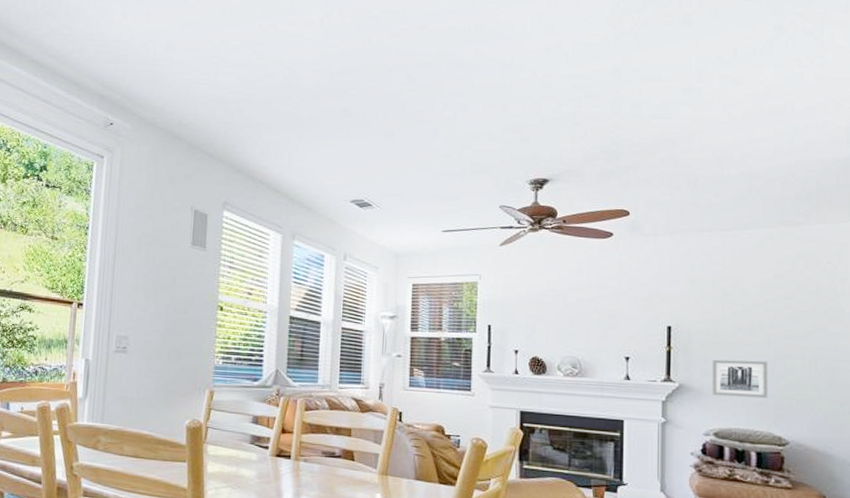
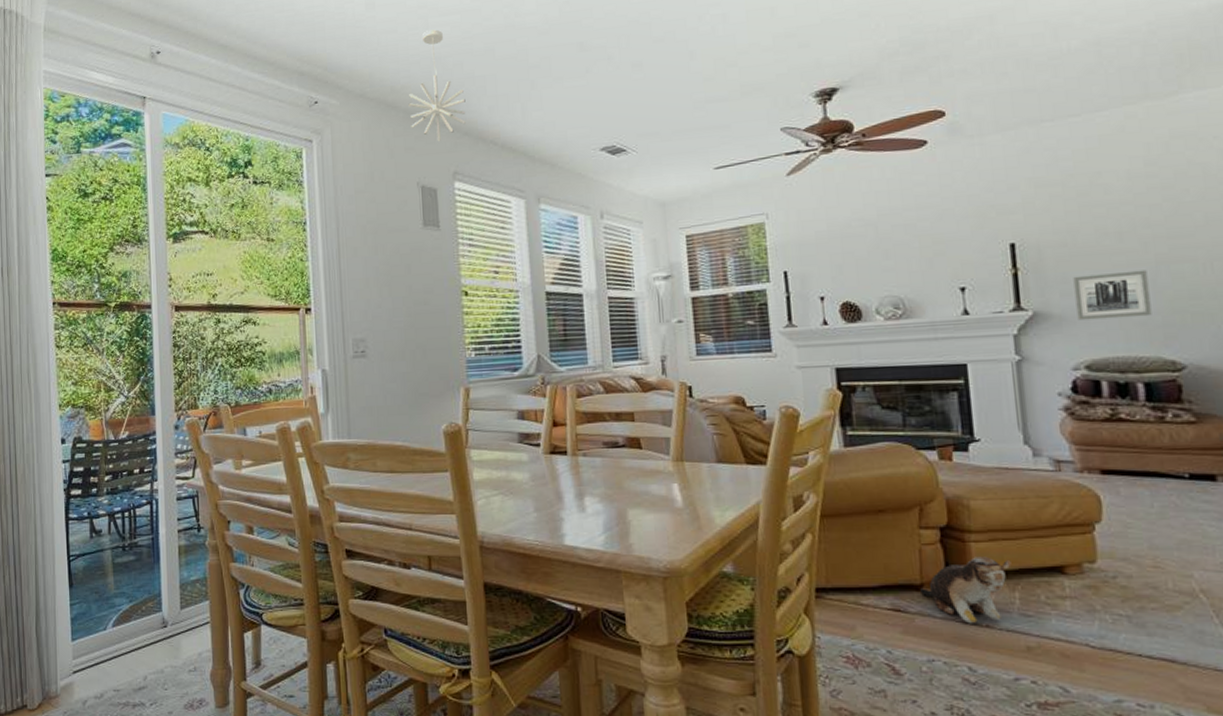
pendant light: none [192,77,242,175] -> present [408,29,466,142]

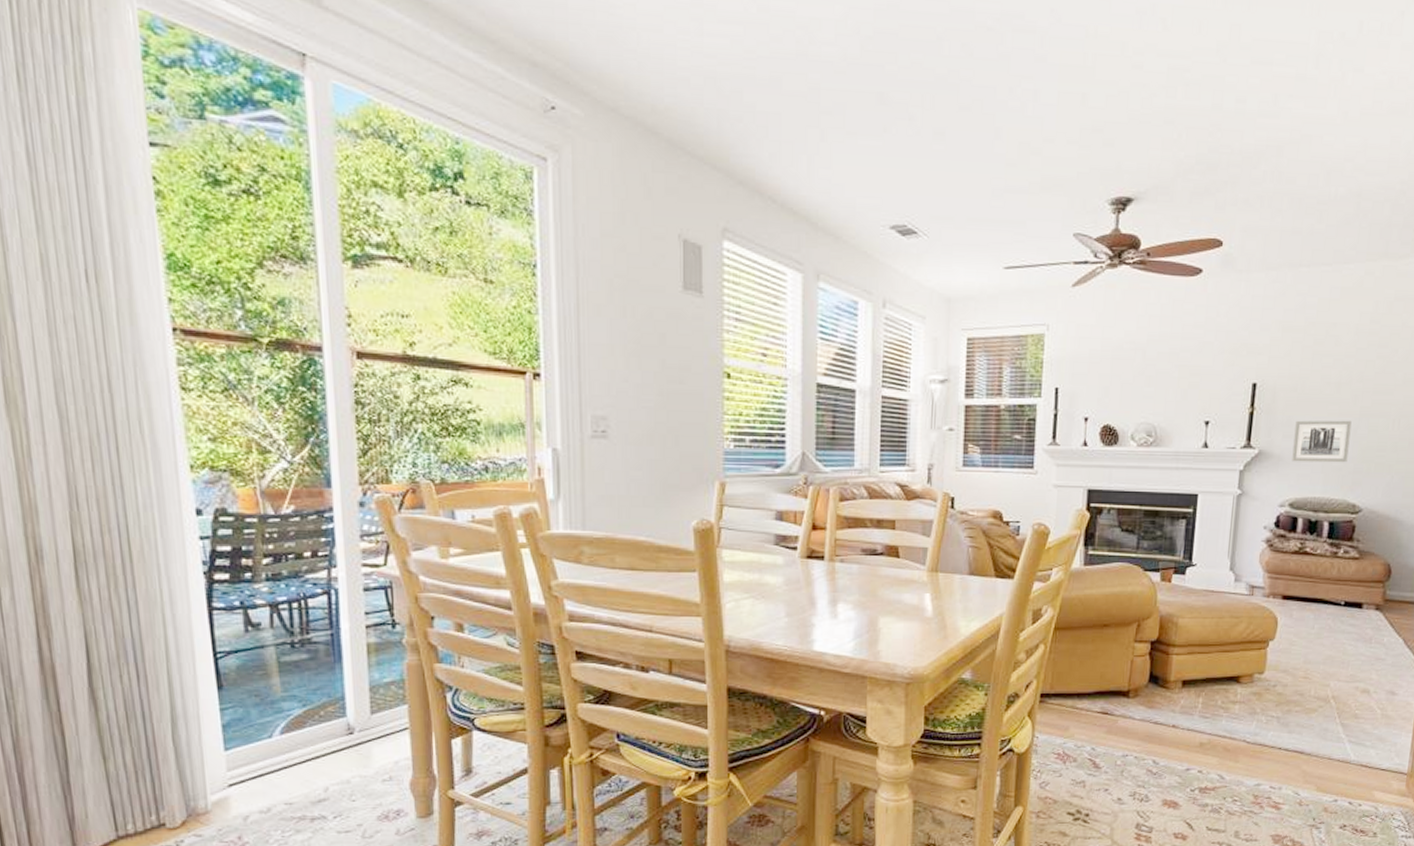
pendant light: present [408,29,466,142] -> none [673,39,743,188]
plush toy: present [920,556,1012,624] -> none [1126,667,1201,725]

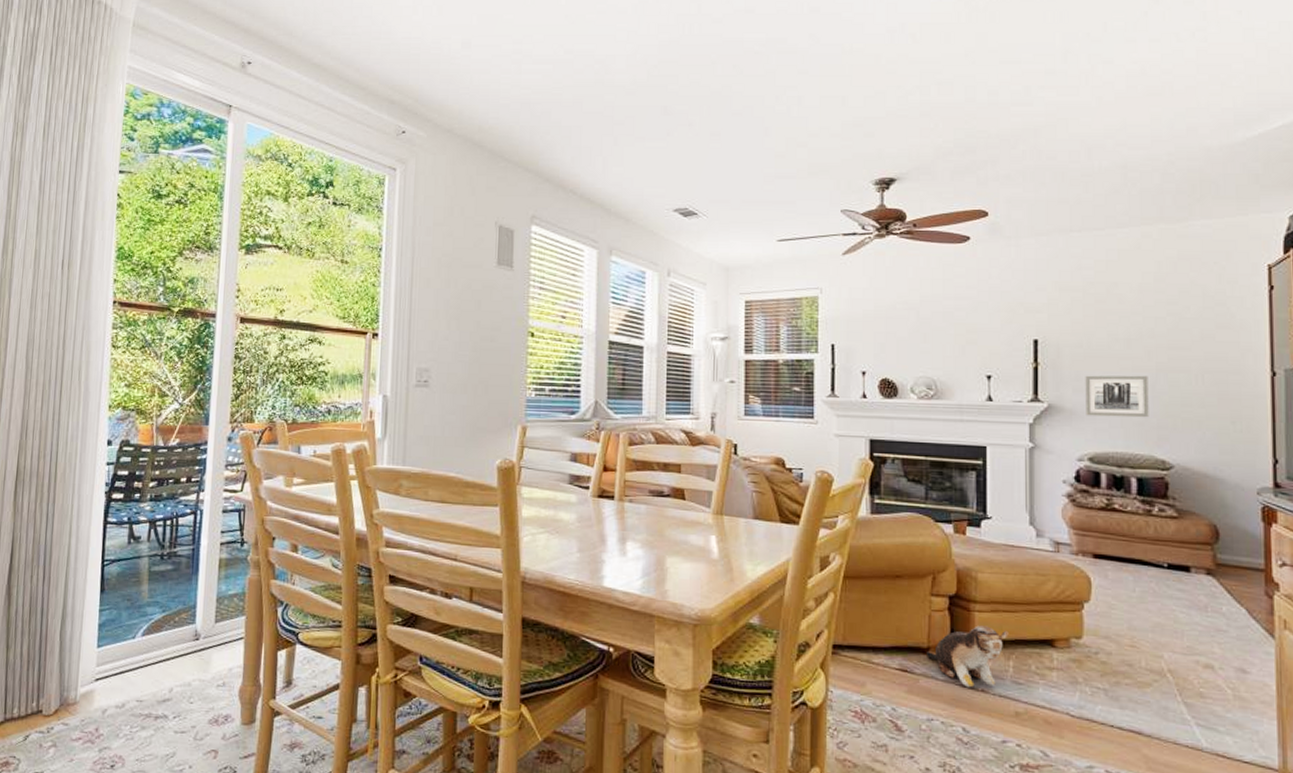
plush toy: none [1126,667,1201,725] -> present [927,625,1009,688]

